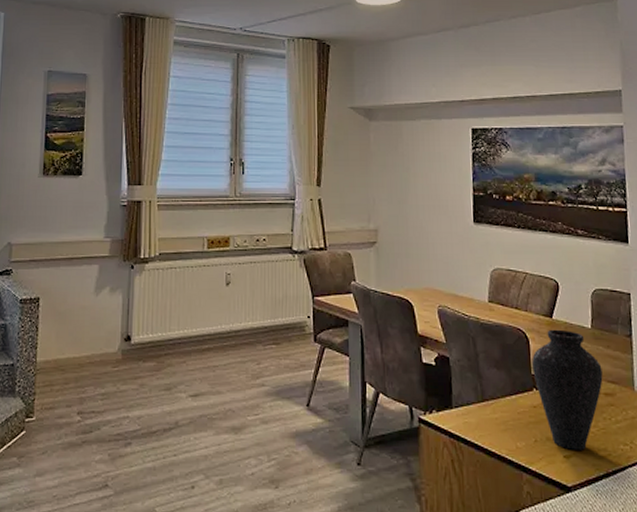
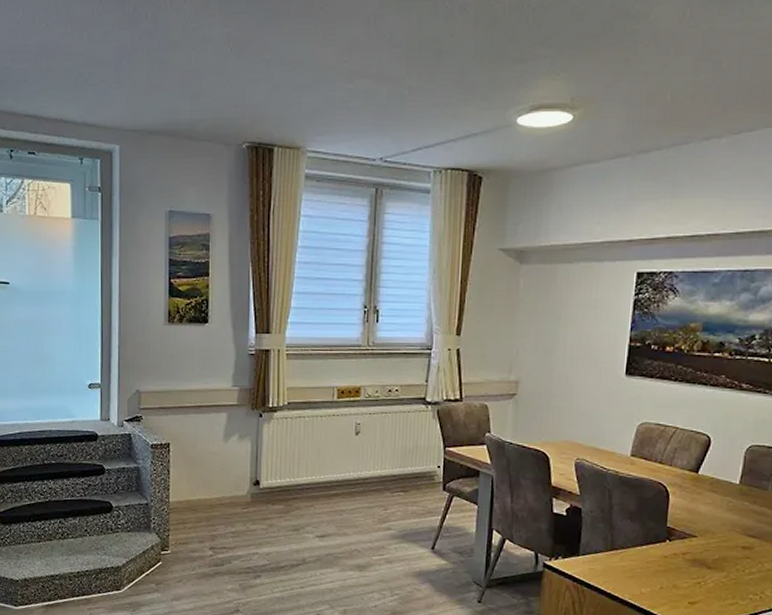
vase: present [532,329,603,450] -> none [668,484,744,598]

